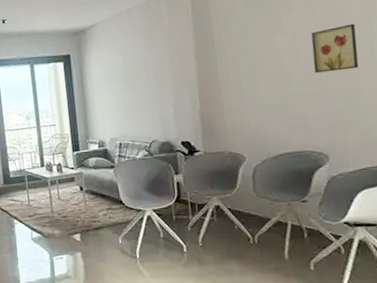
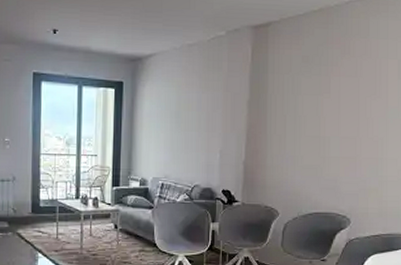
wall art: present [311,23,359,74] -> none [351,98,391,142]

